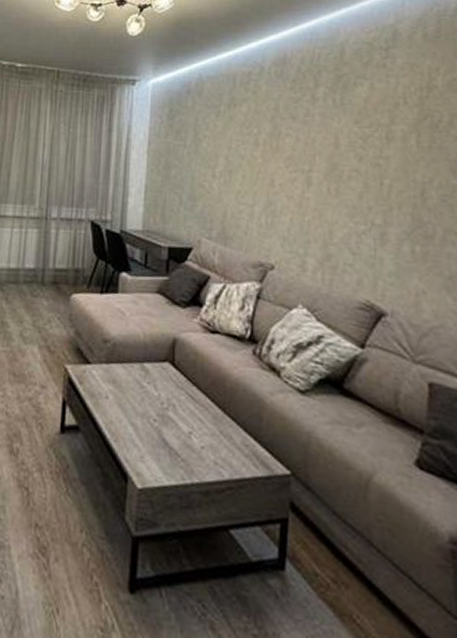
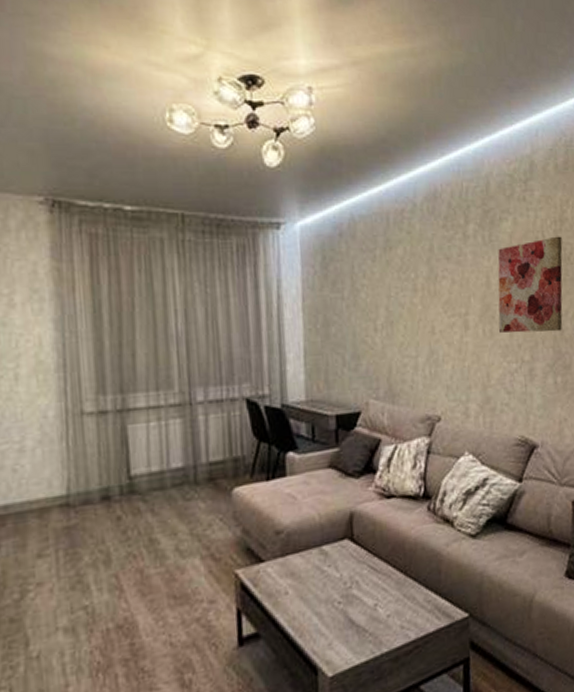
wall art: none [345,103,429,199] -> present [498,236,563,333]

